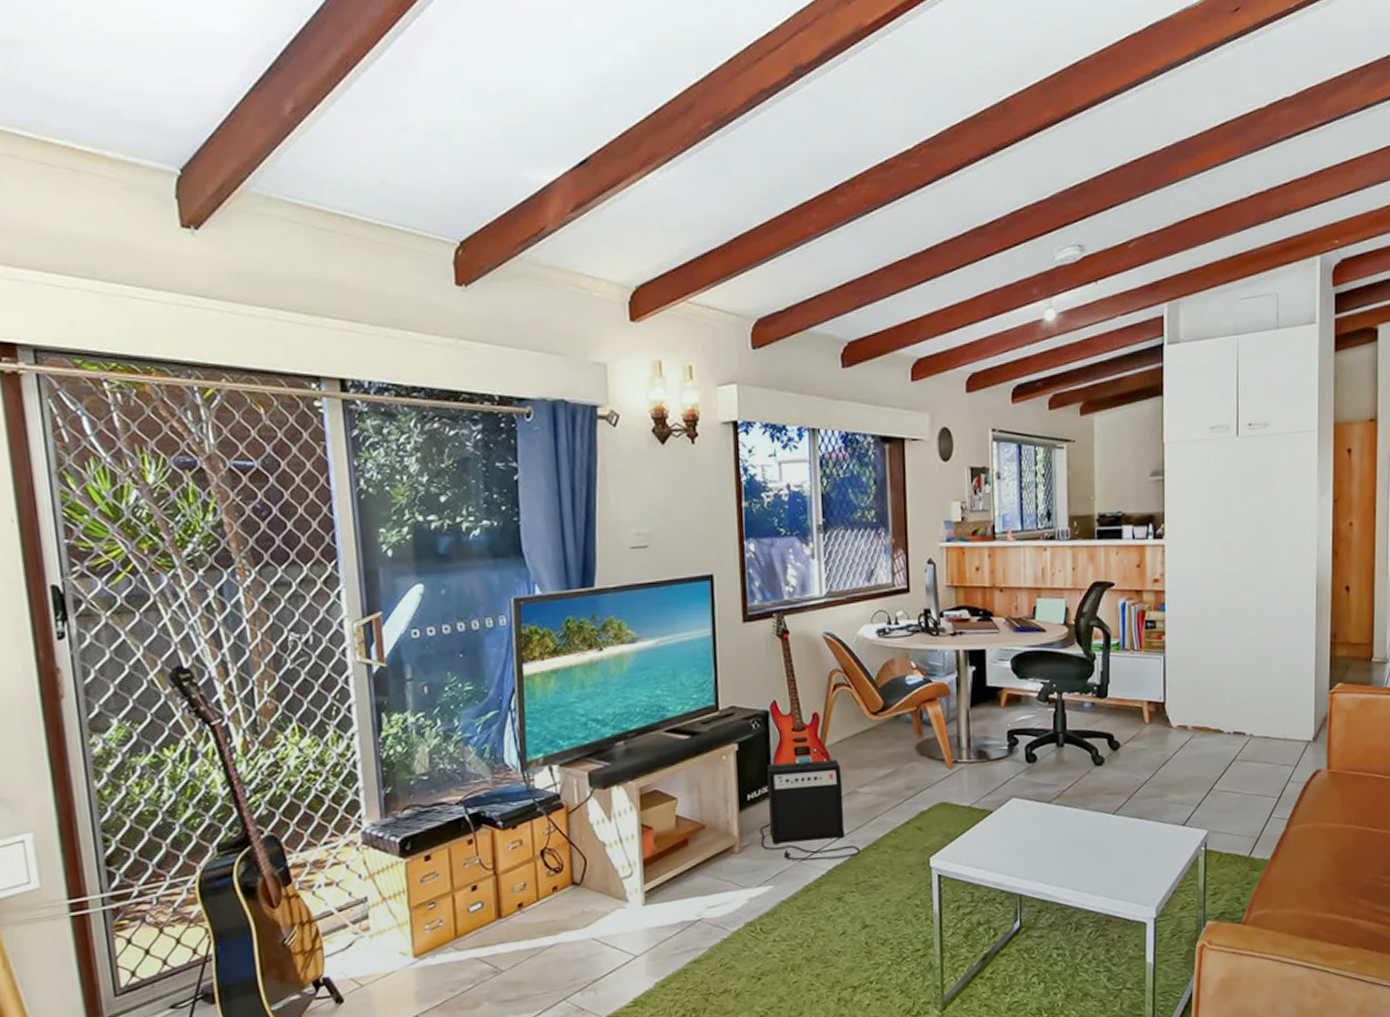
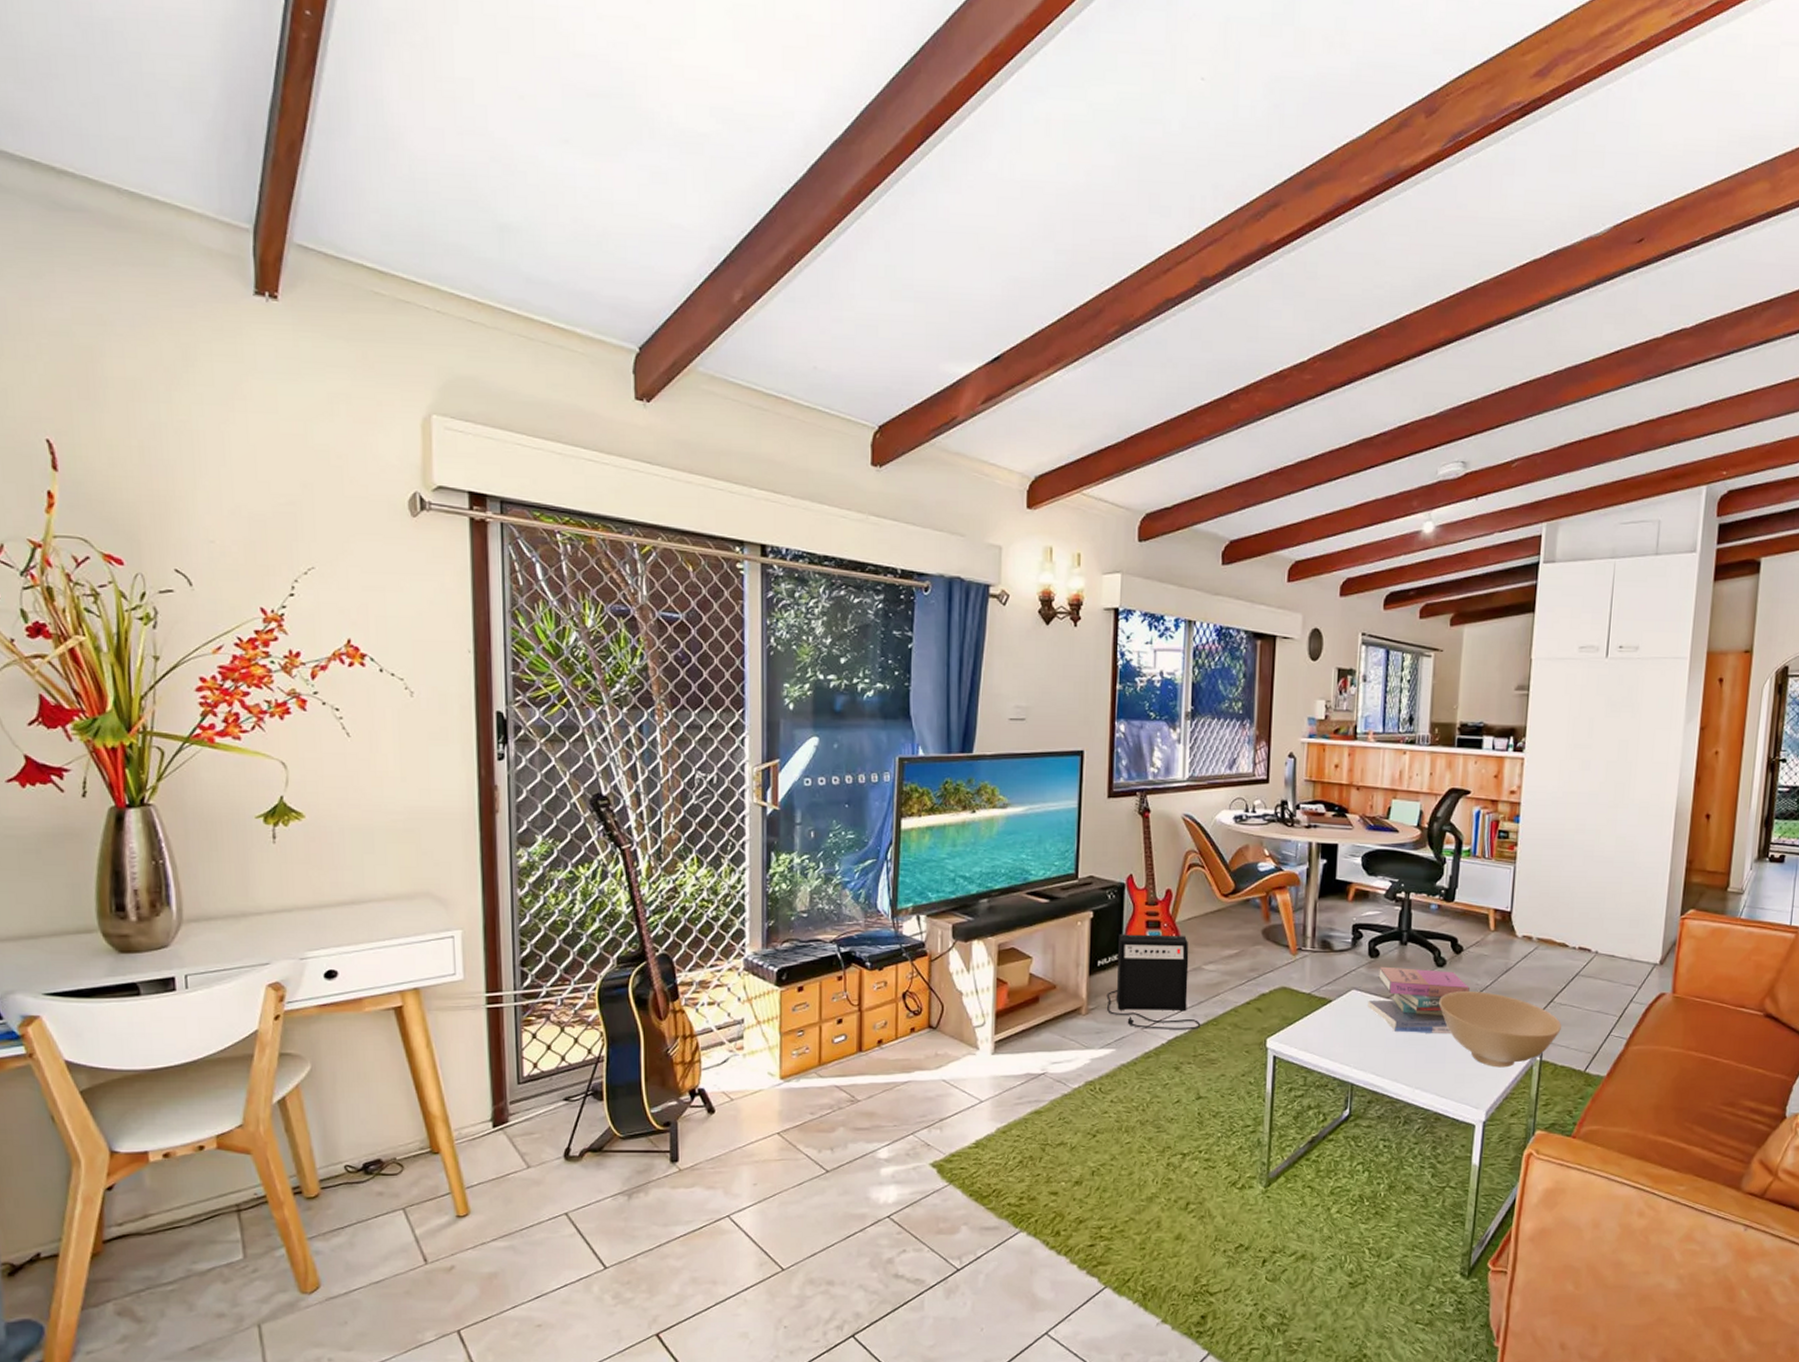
books: none [1029,769,1130,837] -> present [1368,966,1470,1035]
bowl: none [1100,786,1223,862] -> present [1439,991,1561,1068]

